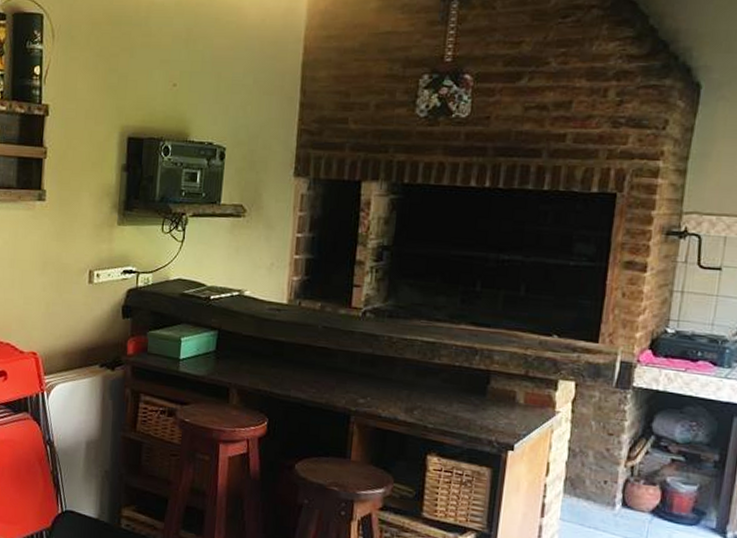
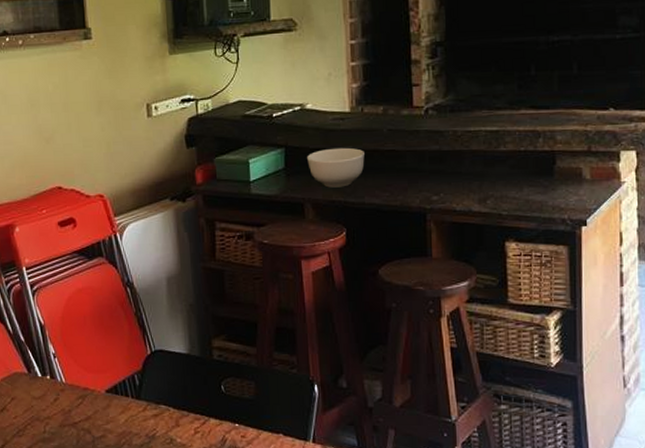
bowl: none [238,337,297,378] -> present [307,147,365,188]

